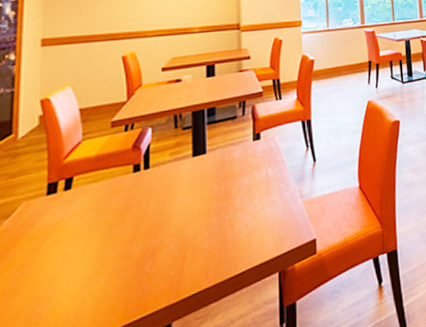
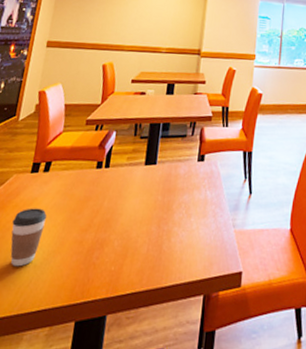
coffee cup: none [31,232,78,305] -> present [10,208,47,267]

